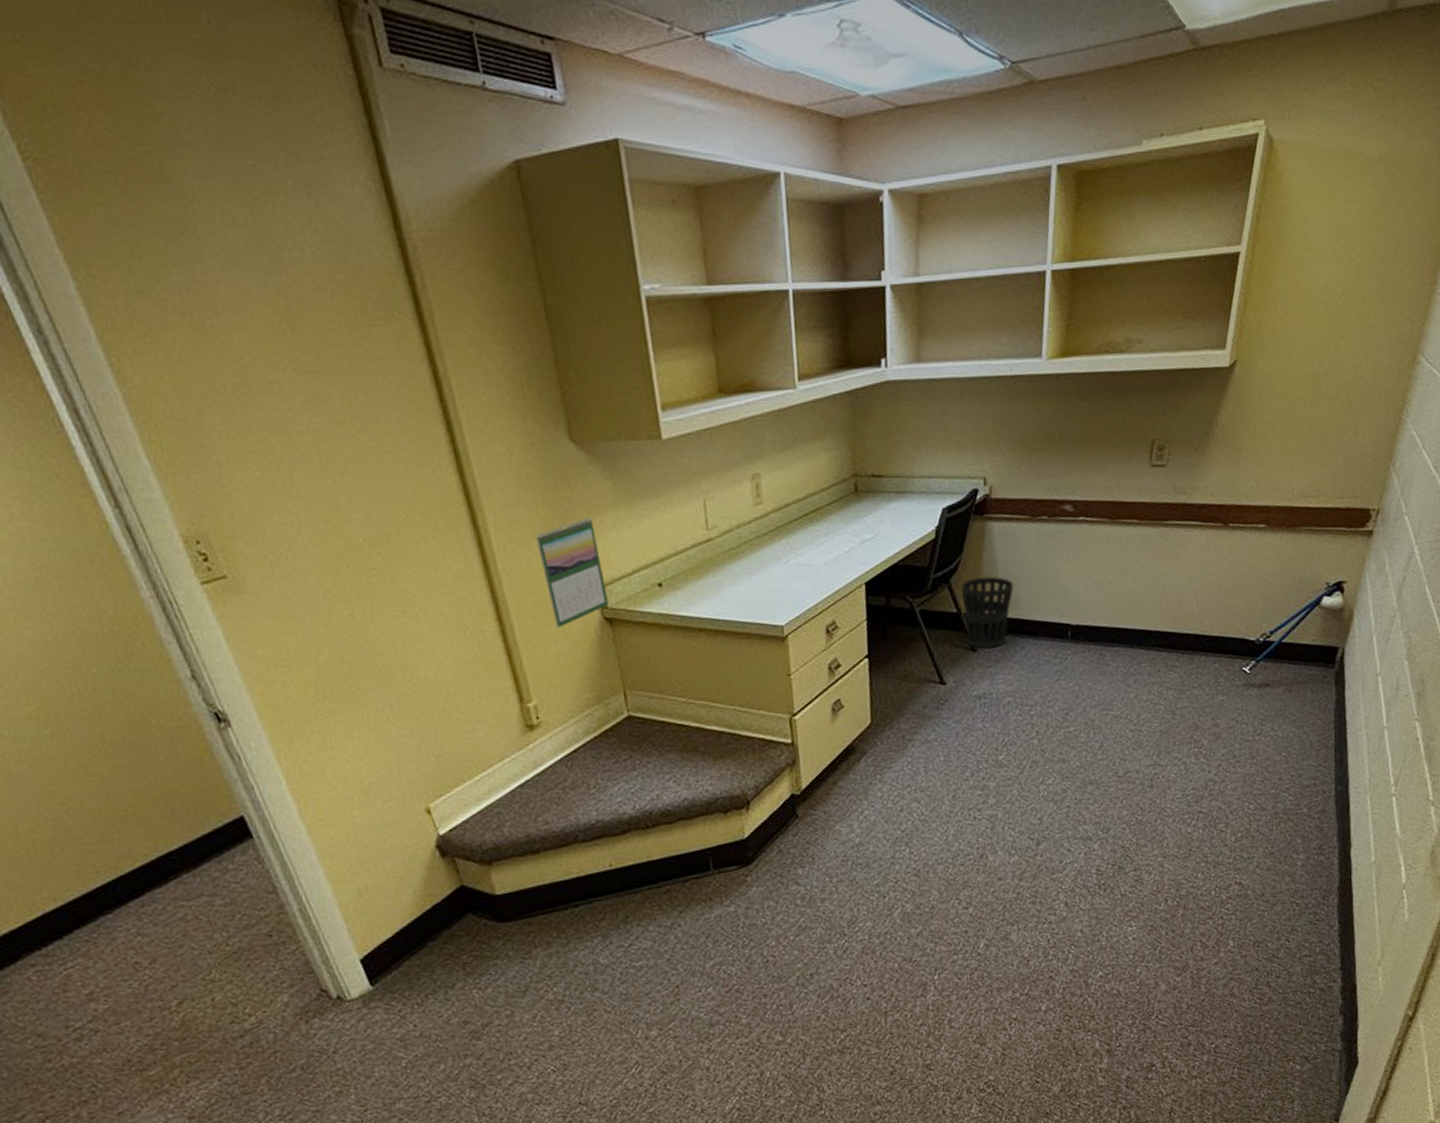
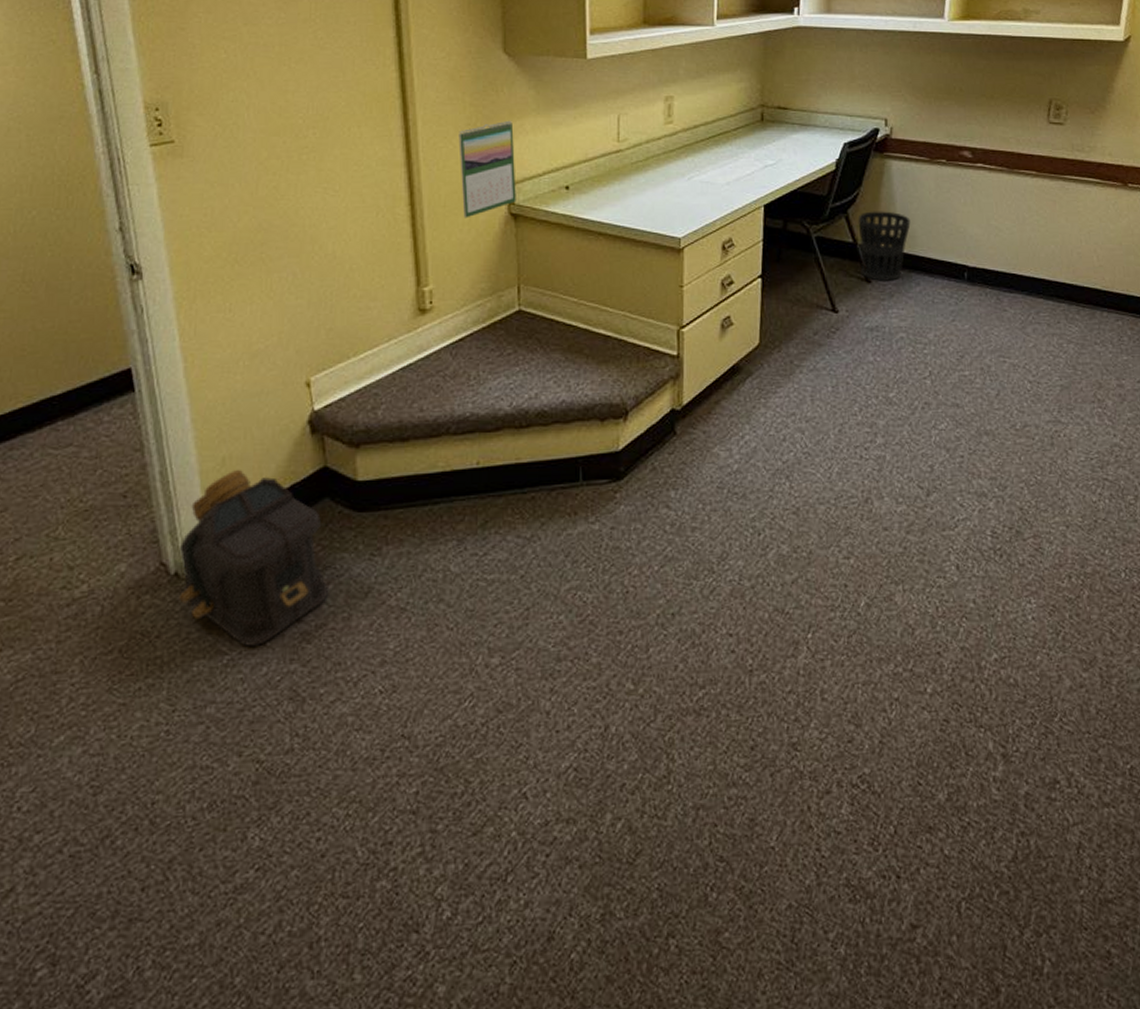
backpack: none [335,897,489,1050] -> present [179,469,329,646]

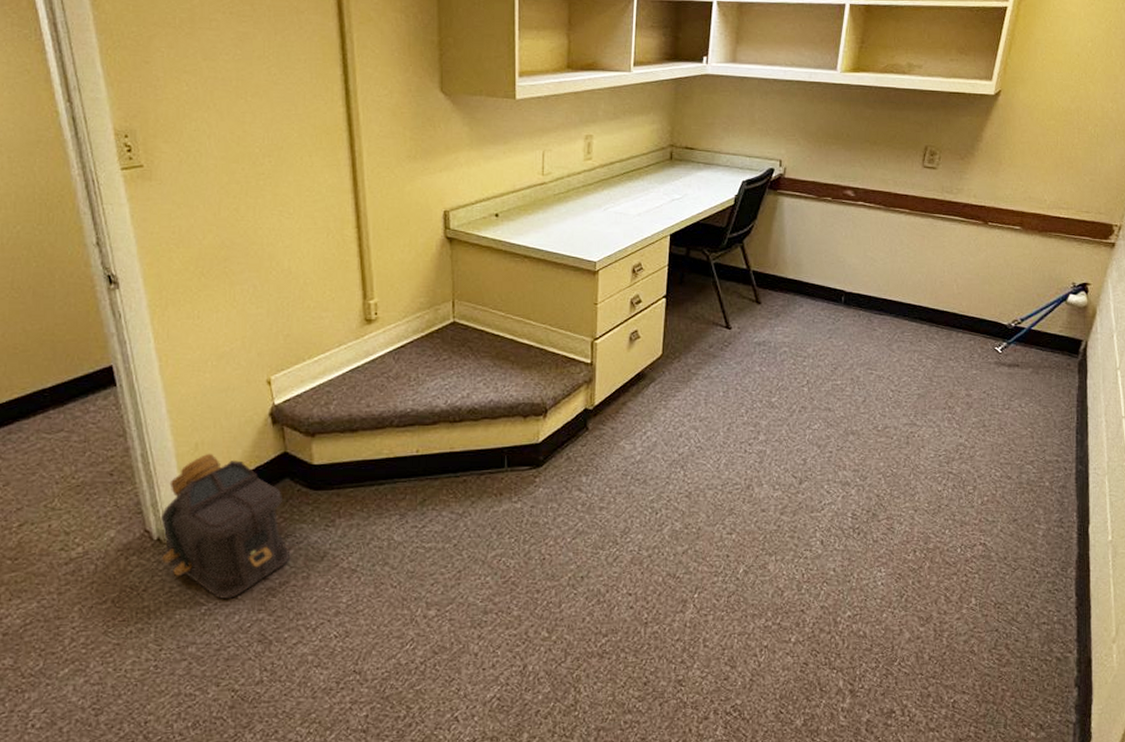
calendar: present [458,120,516,218] -> none [400,153,452,241]
wastebasket: present [858,211,911,281] -> none [752,241,798,303]

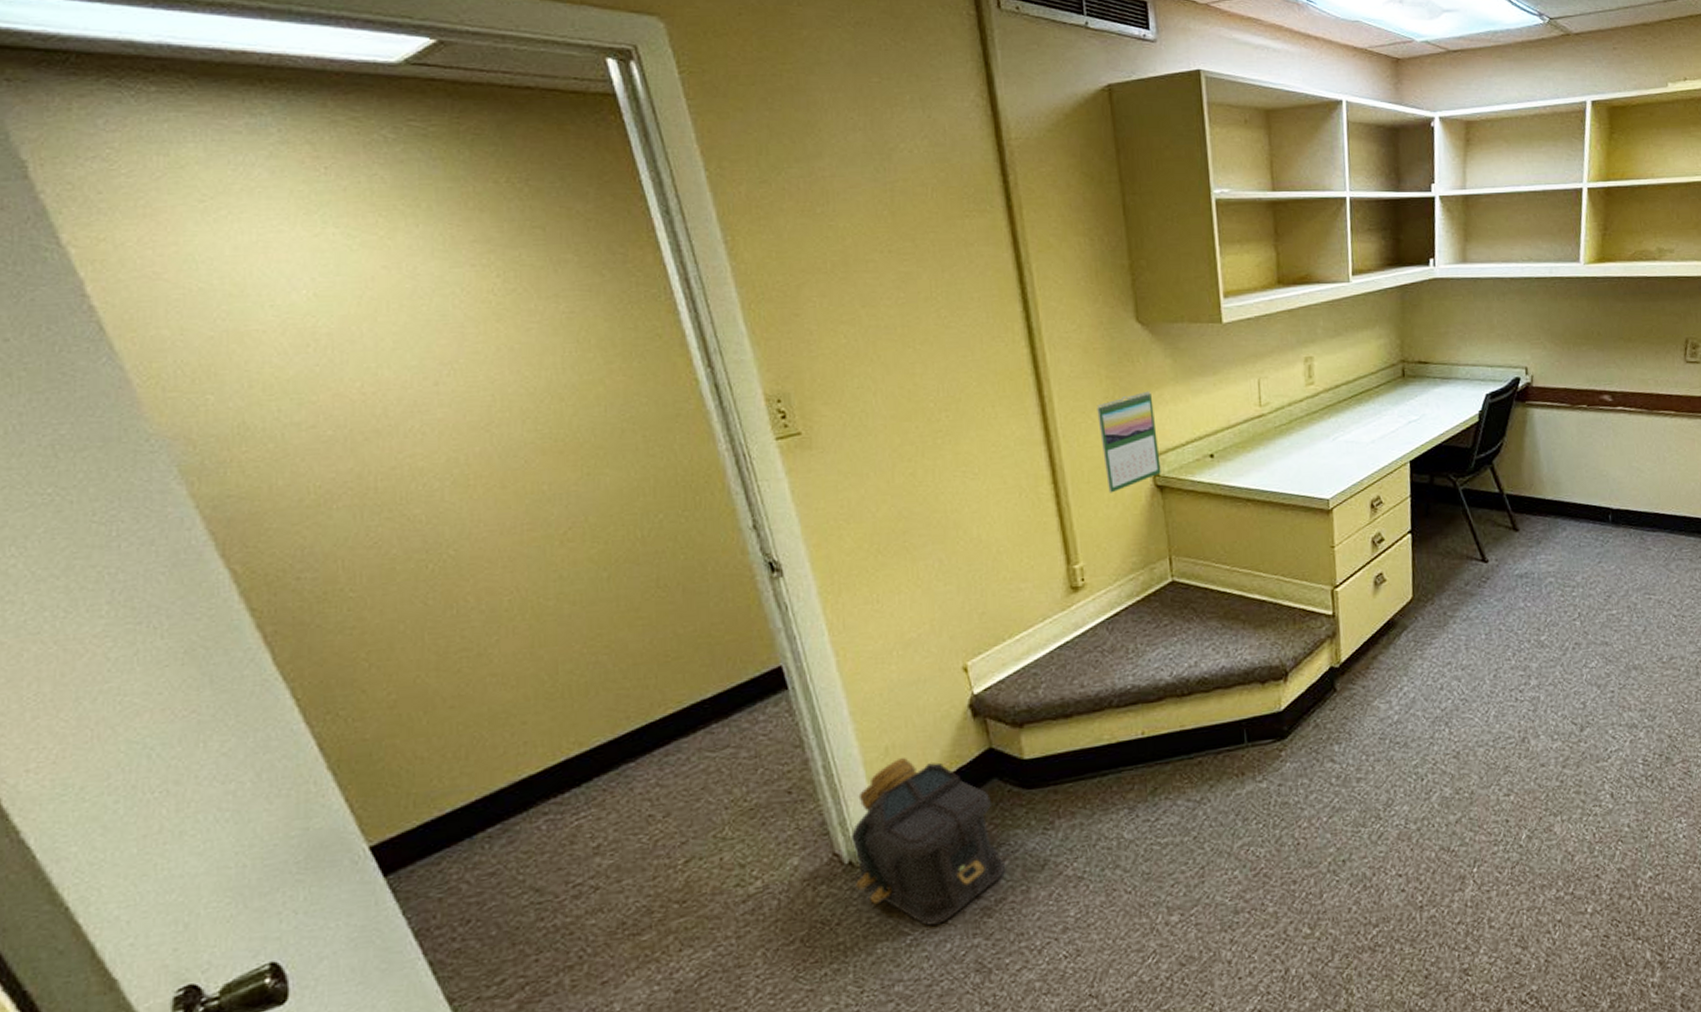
calendar: none [400,153,452,241] -> present [1097,391,1161,493]

